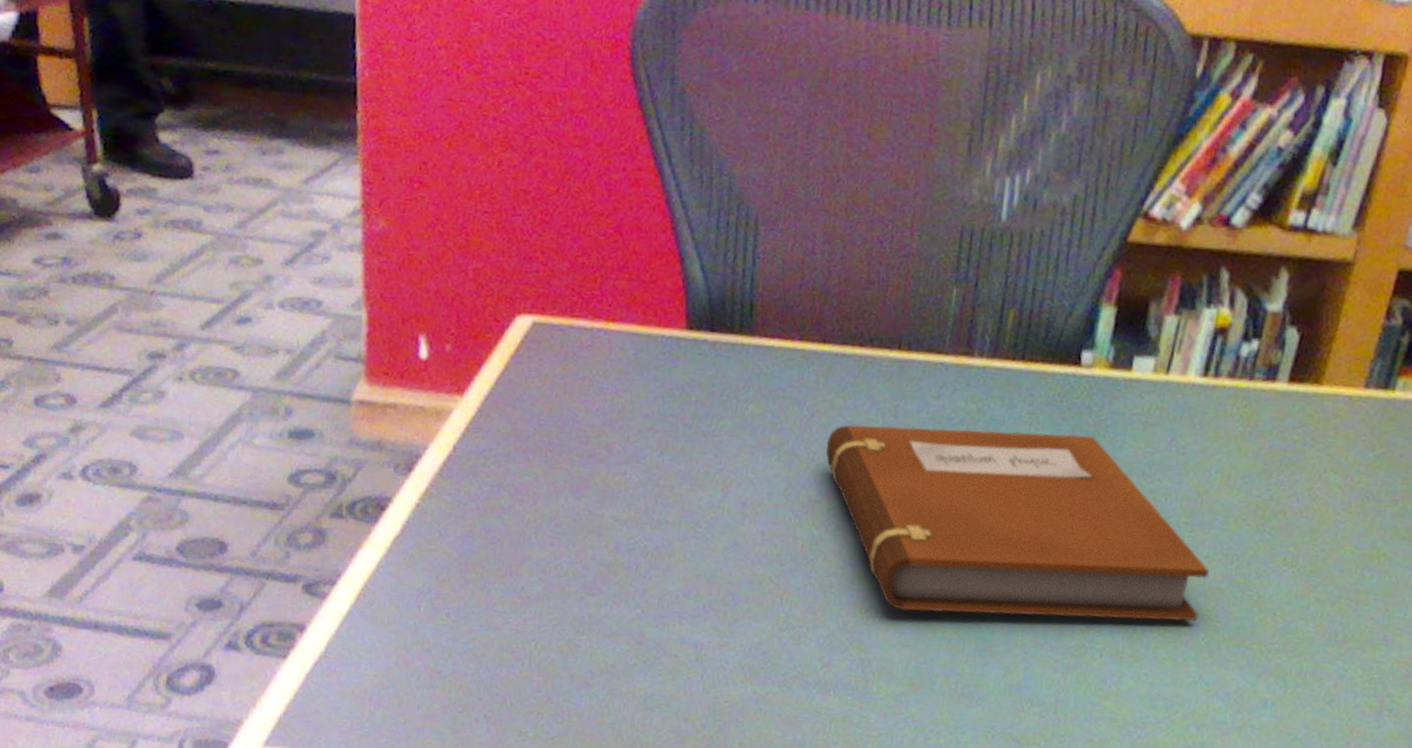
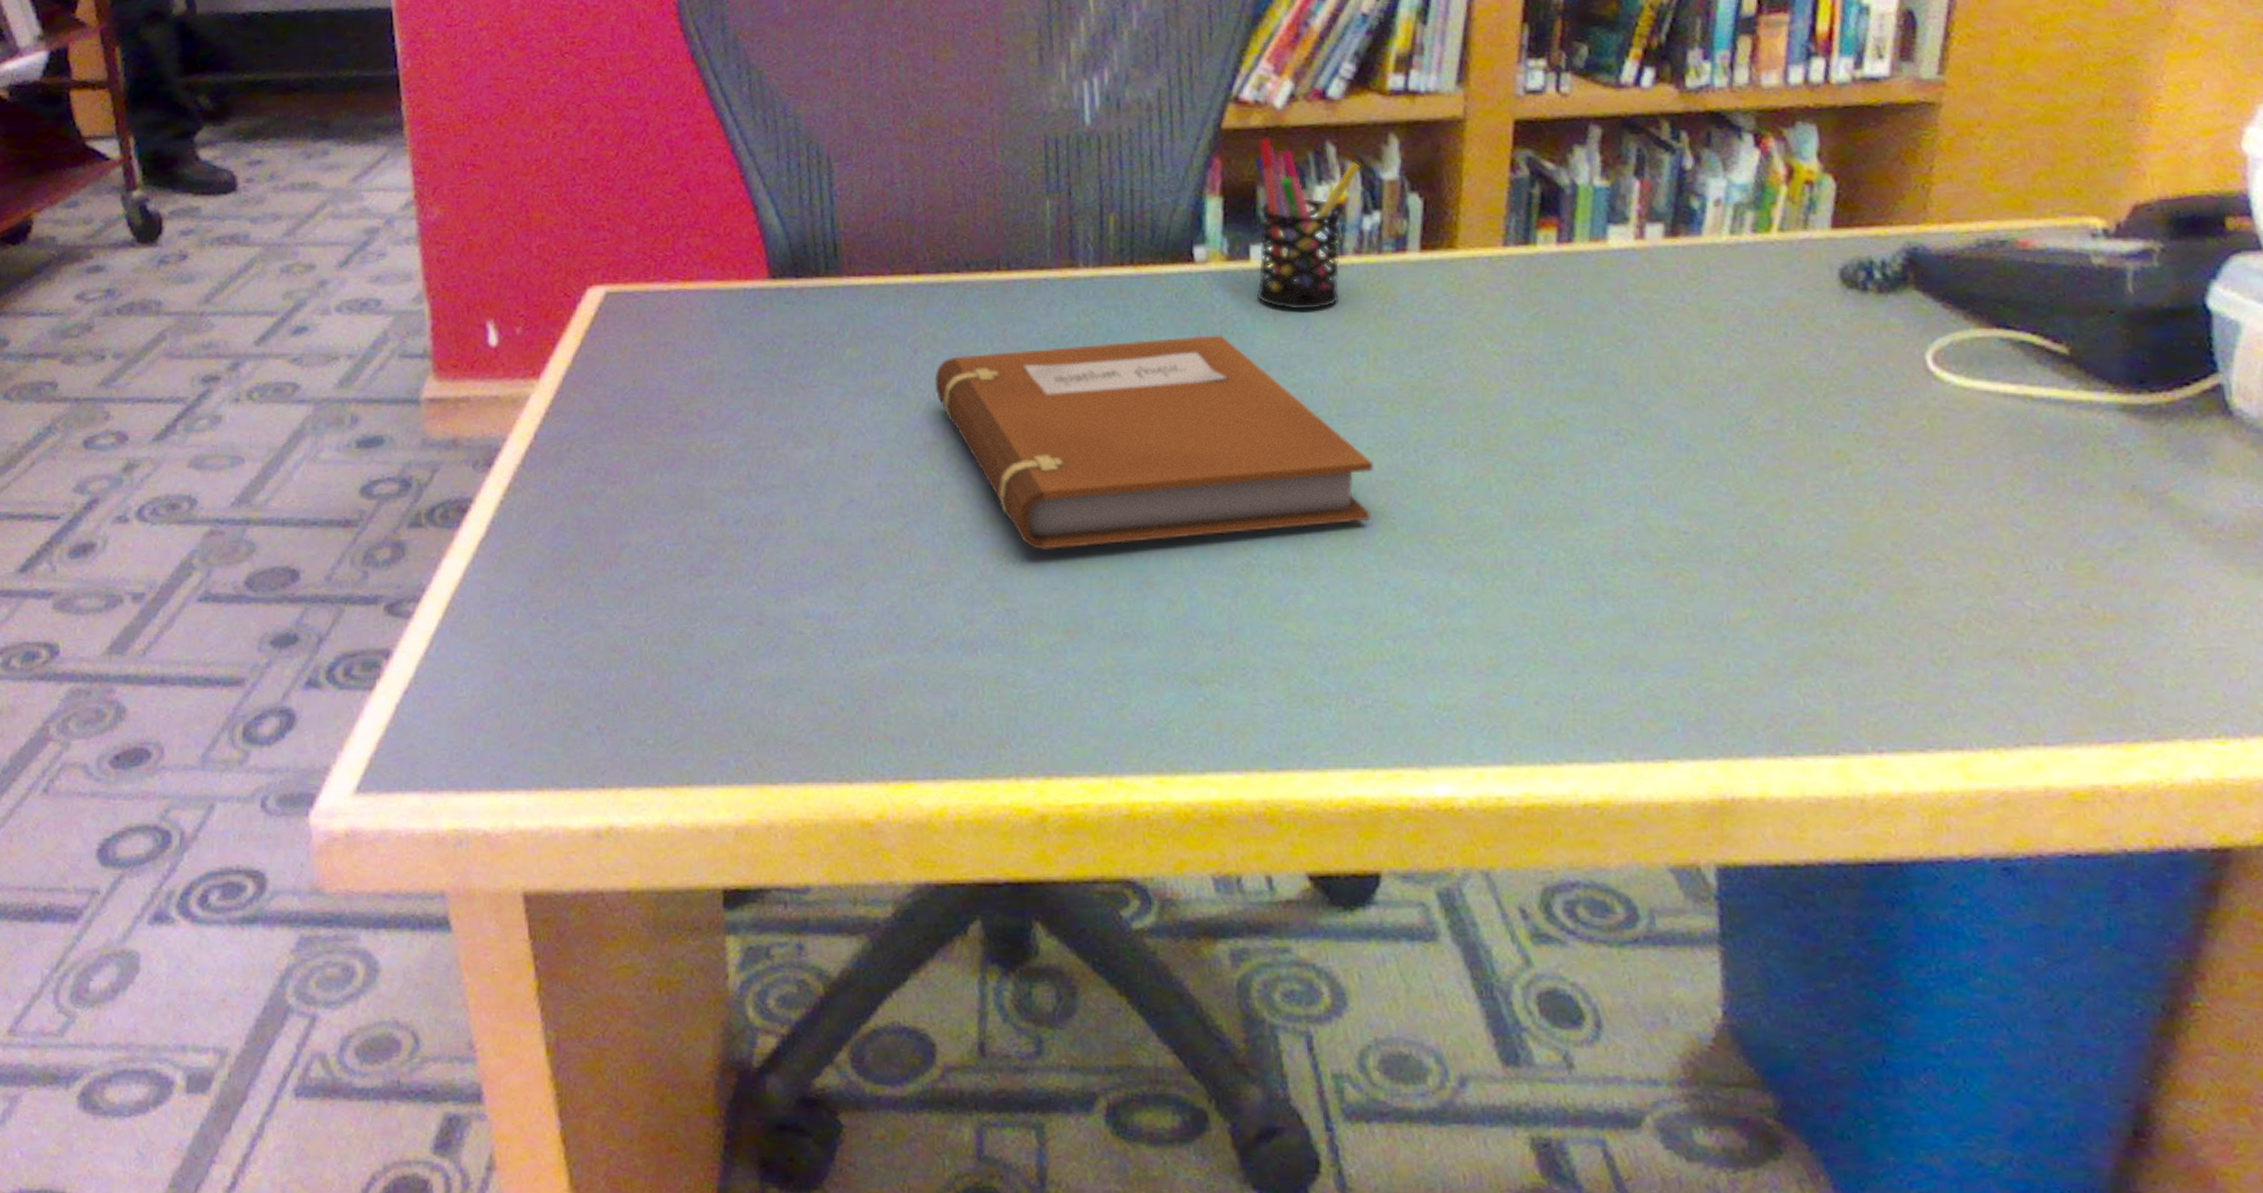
pen holder: none [1132,256,1249,424] -> present [1253,137,1361,310]

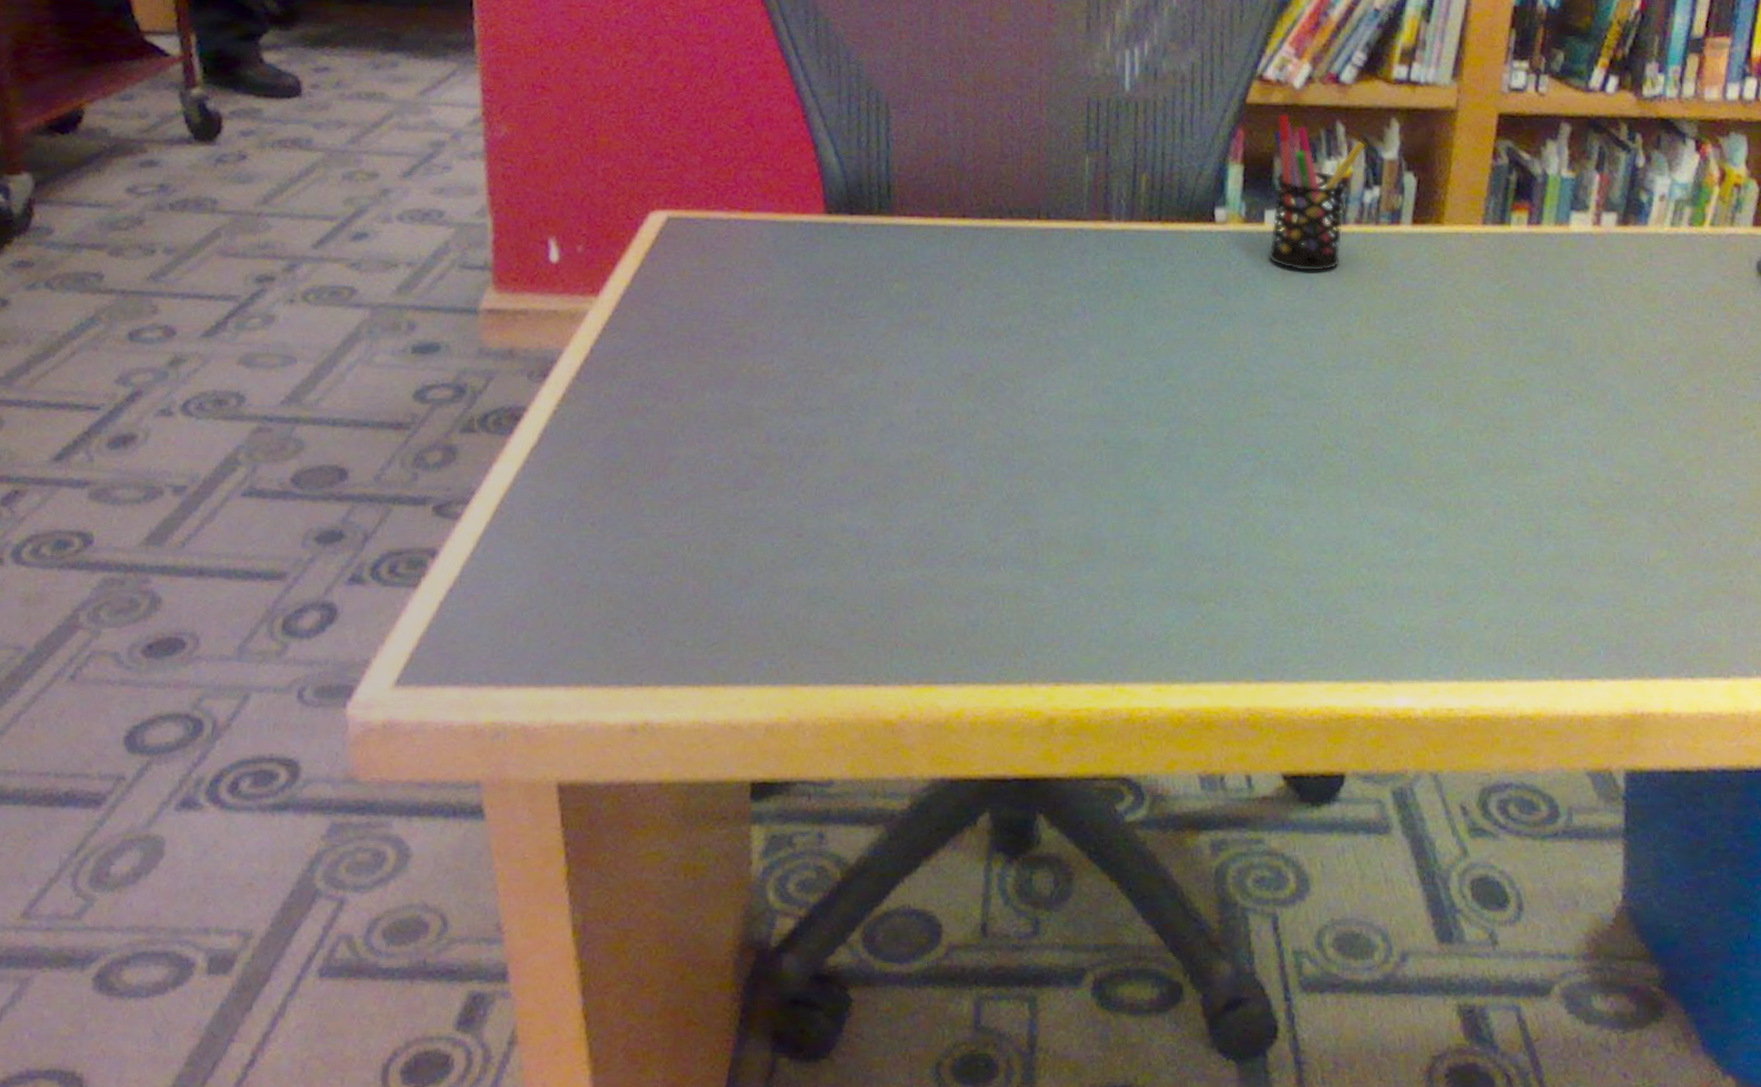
notebook: present [934,335,1373,550] -> none [974,289,1360,477]

